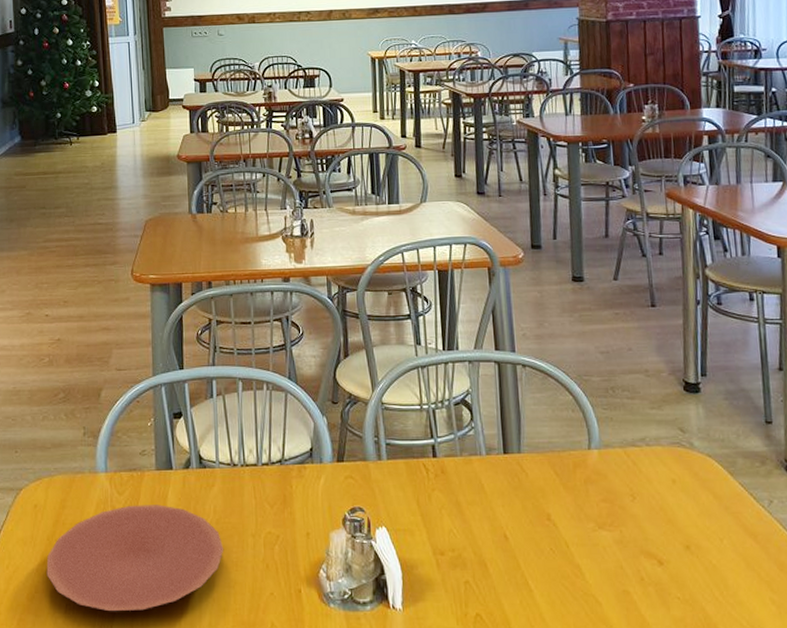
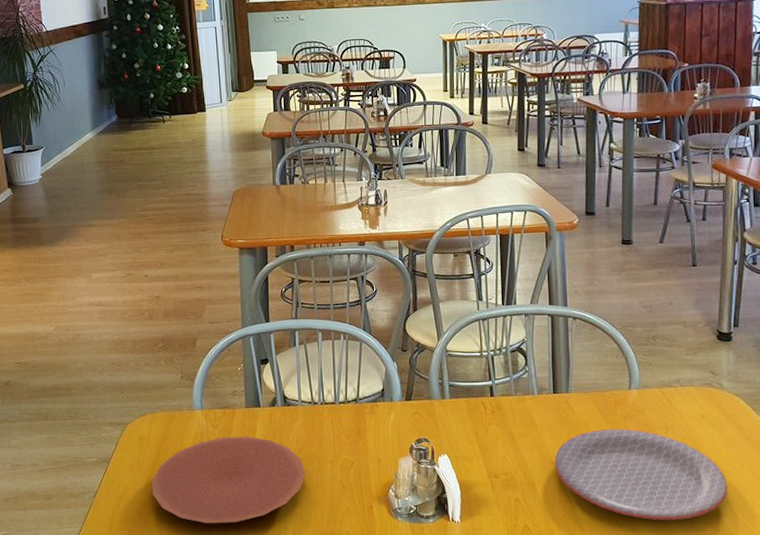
plate: none [507,496,708,609] -> present [554,429,728,521]

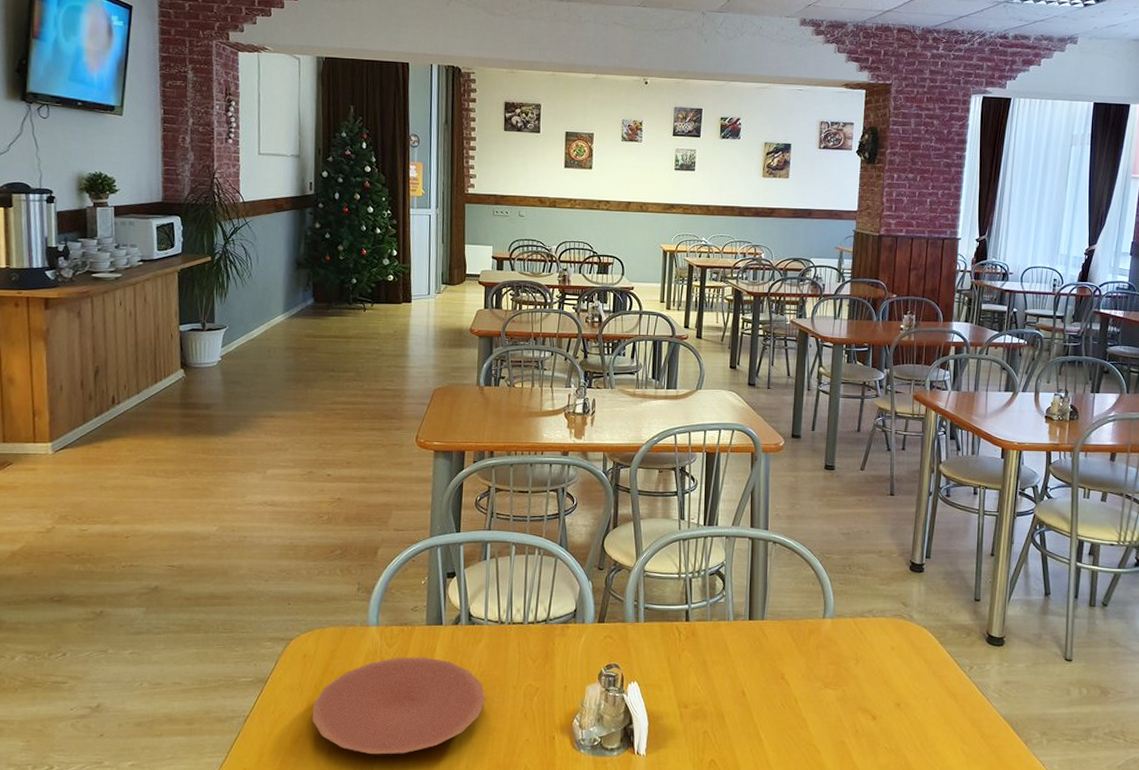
plate: present [554,429,728,521] -> none [745,659,913,757]

